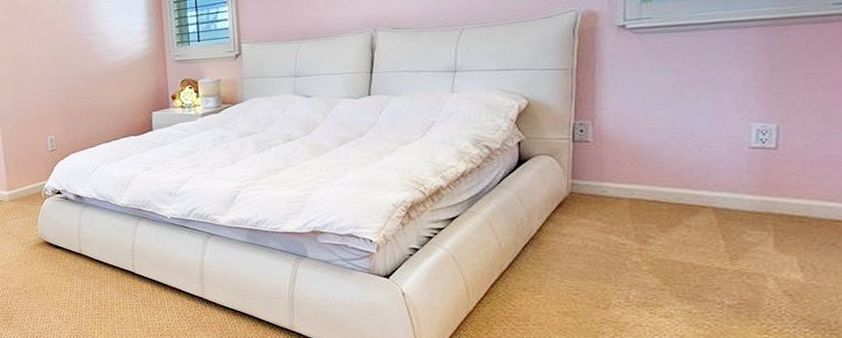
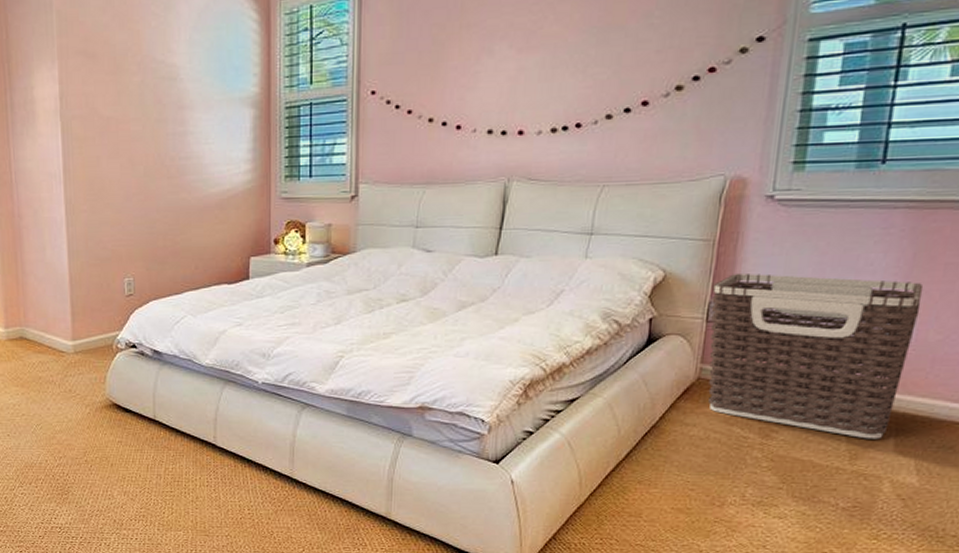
clothes hamper: none [576,93,785,240] -> present [708,274,924,439]

